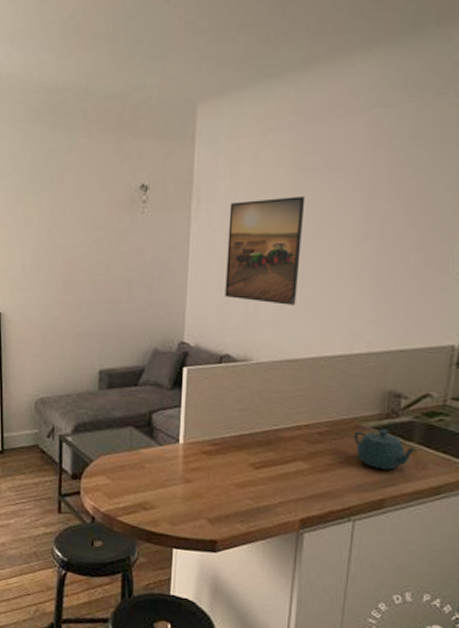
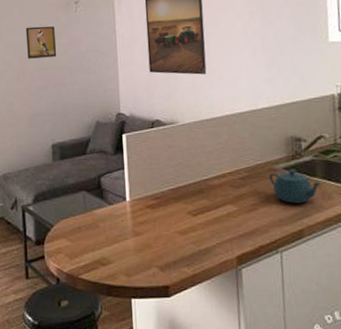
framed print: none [79,228,115,267] -> present [25,26,57,59]

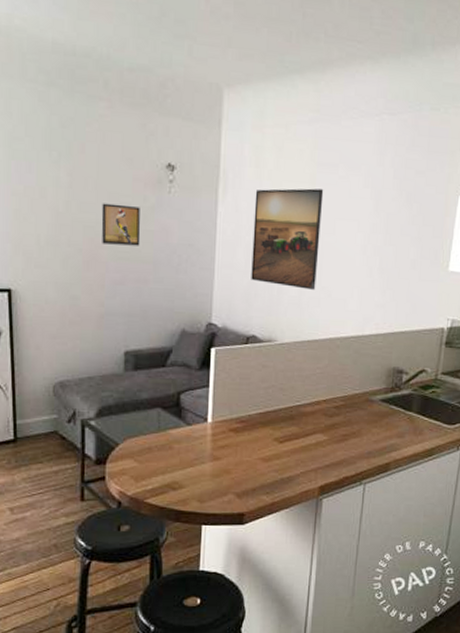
teapot: present [268,169,321,204] -> none [364,401,415,437]

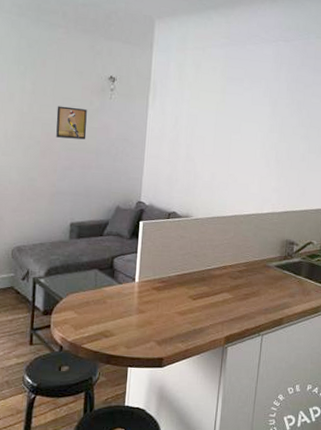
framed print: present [251,188,324,290] -> none [173,97,232,176]

